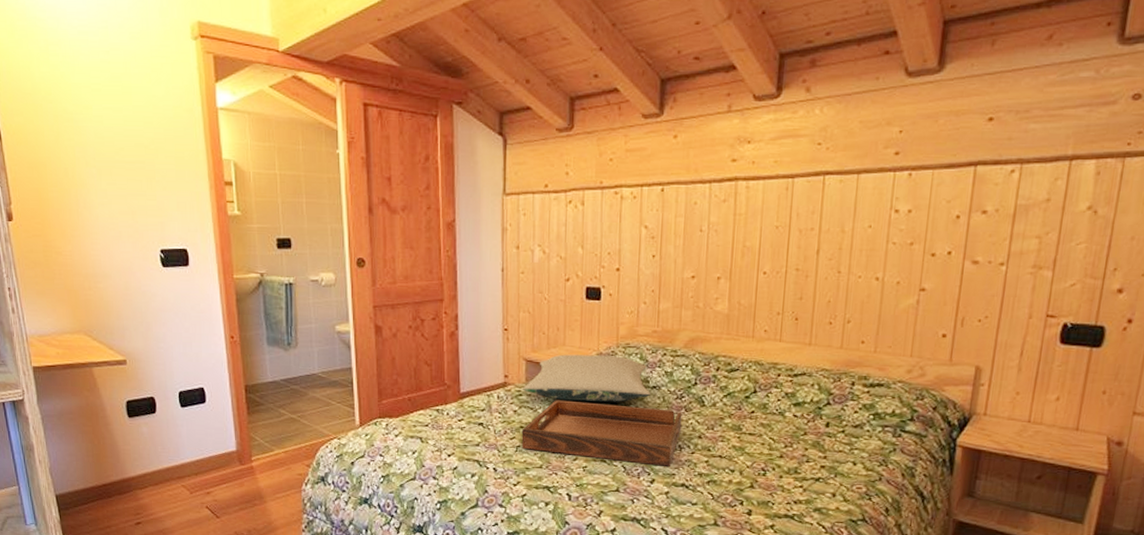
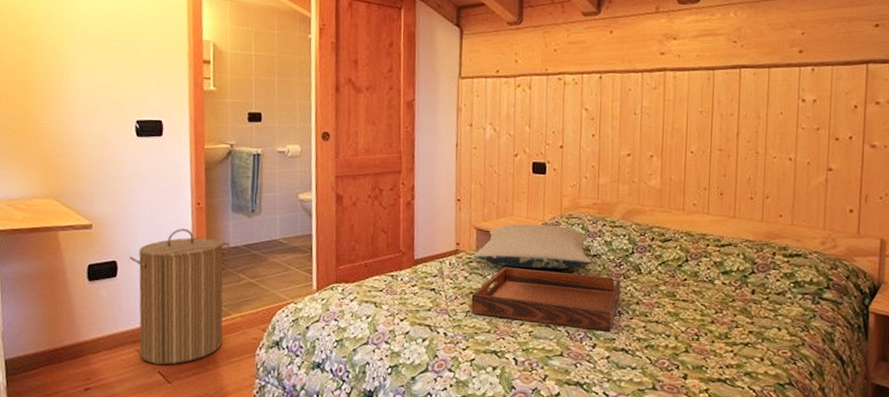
laundry hamper: none [167,363,268,500] -> present [129,228,230,365]

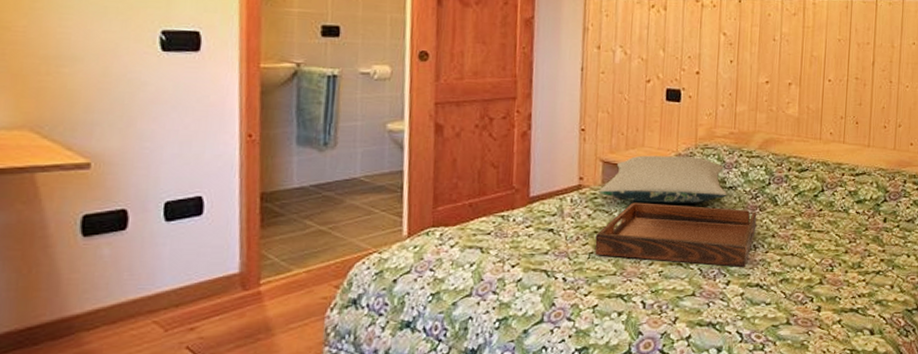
laundry hamper: present [129,228,230,365] -> none [146,166,293,338]

